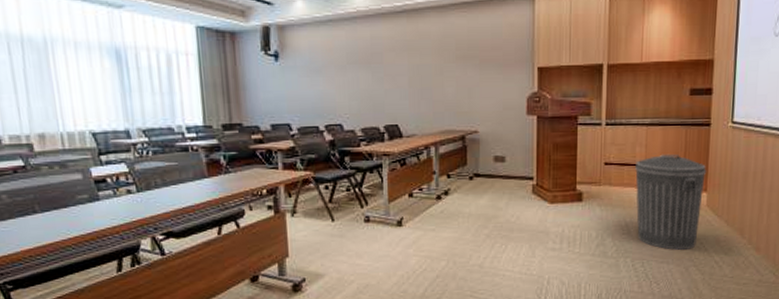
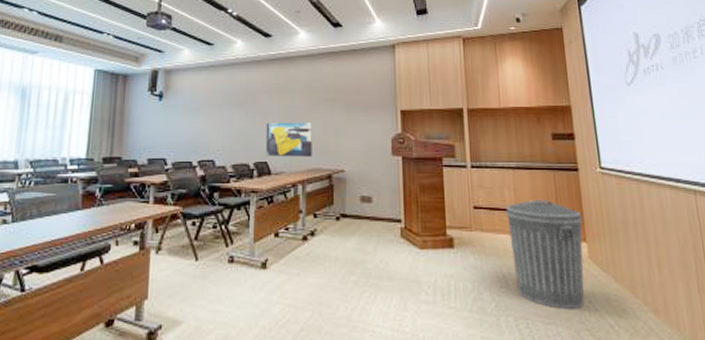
wall art: none [395,82,445,119] -> present [265,122,312,158]

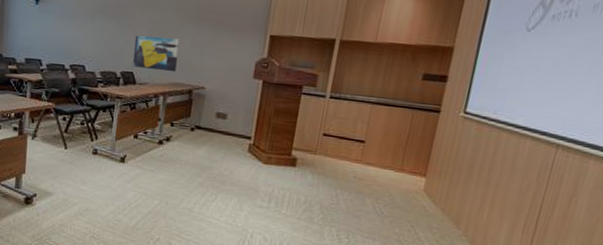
trash can: present [506,199,585,309] -> none [346,133,429,230]

